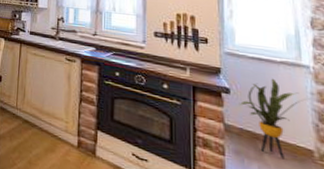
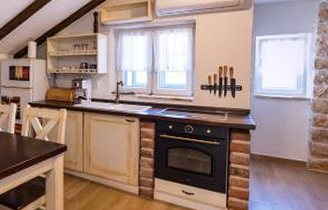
house plant: present [240,78,312,160] -> none [262,112,309,172]

